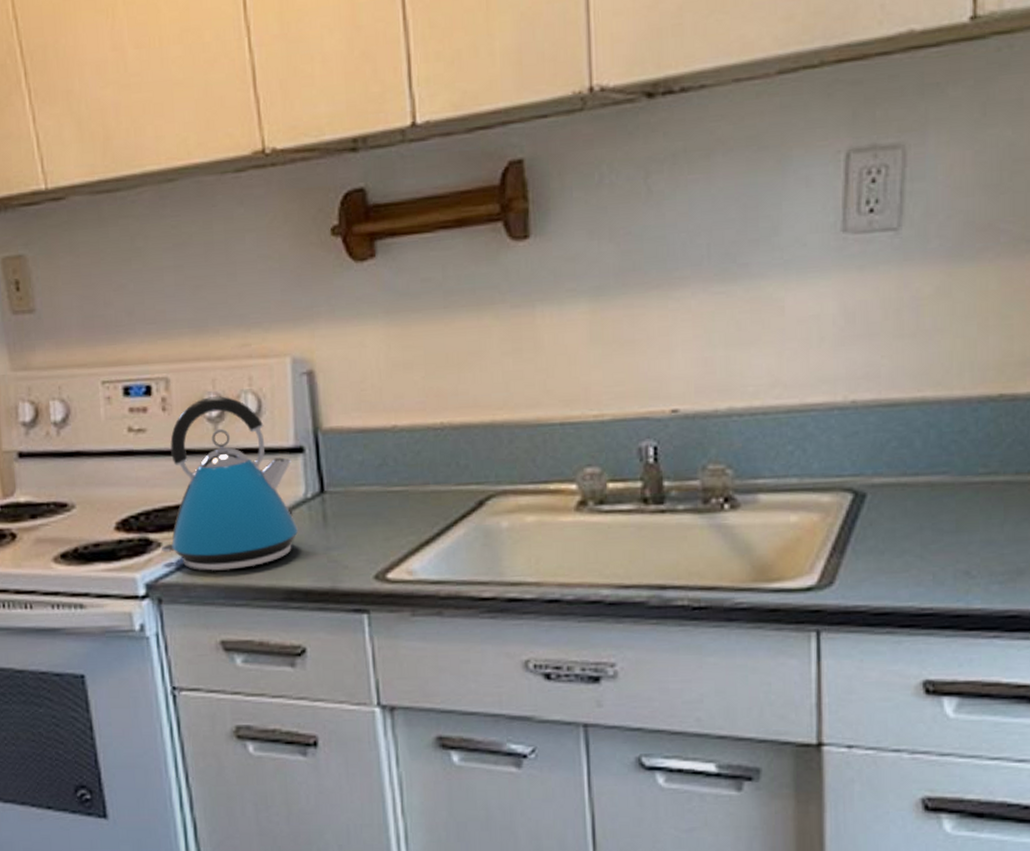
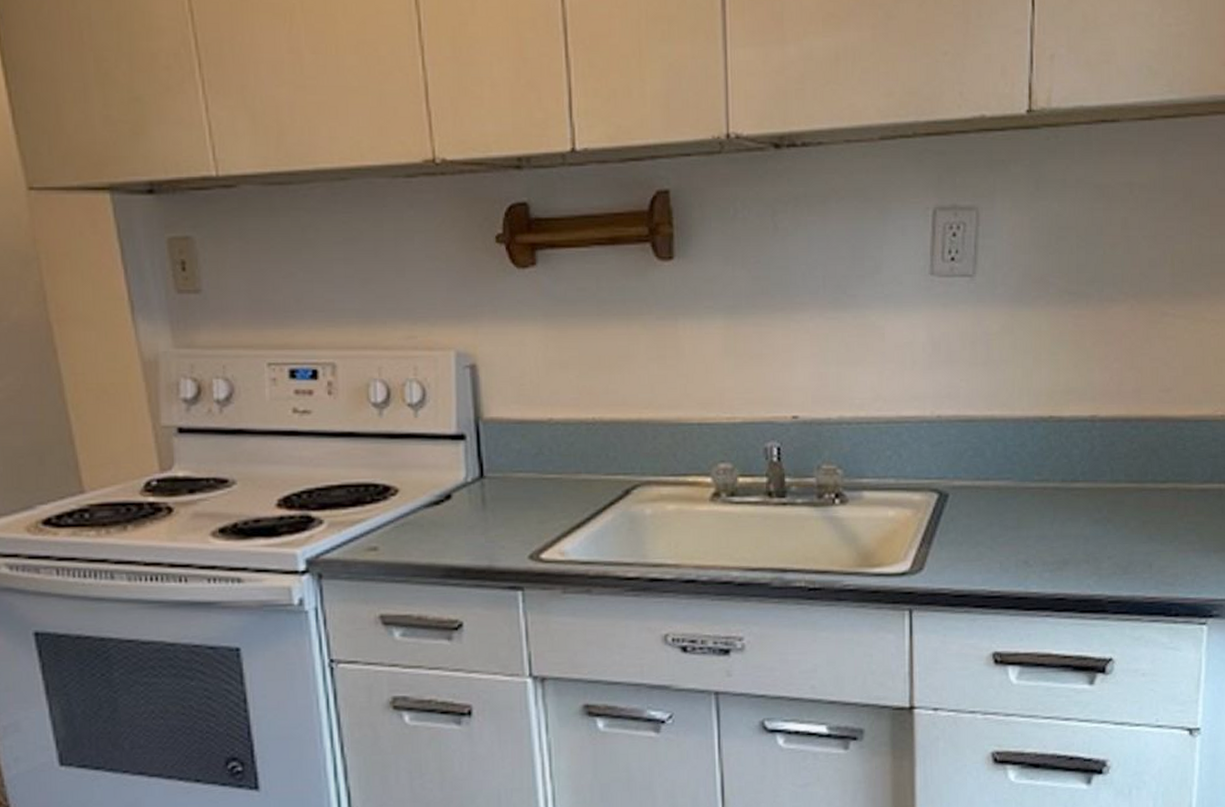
kettle: present [160,396,299,571] -> none [322,383,459,548]

